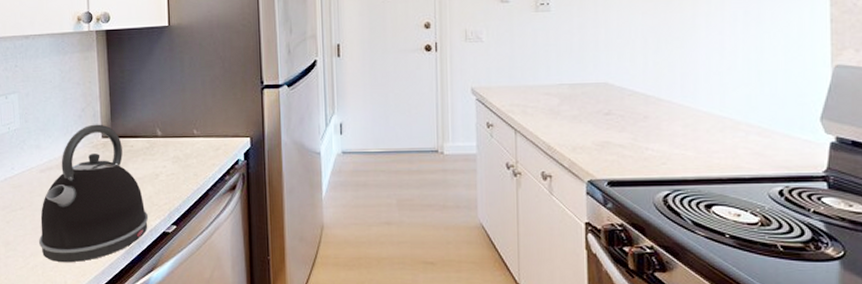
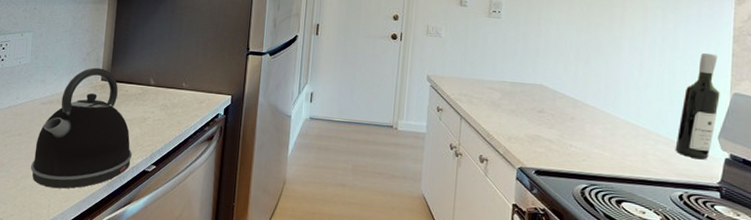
bottle: none [770,21,819,147] -> present [675,52,720,160]

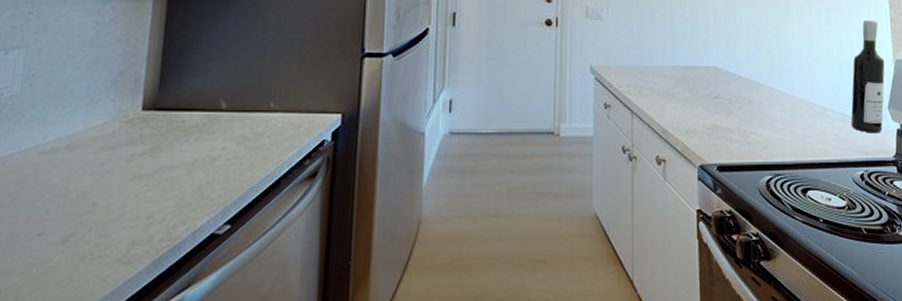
kettle: present [31,67,133,189] -> none [18,92,194,282]

